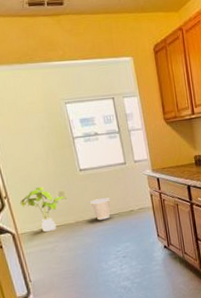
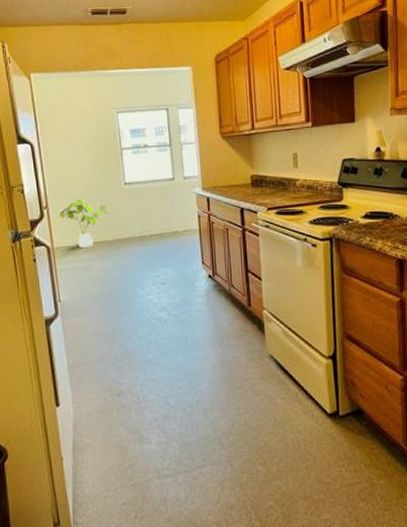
wastebasket: present [90,198,111,220] -> none [132,216,153,240]

